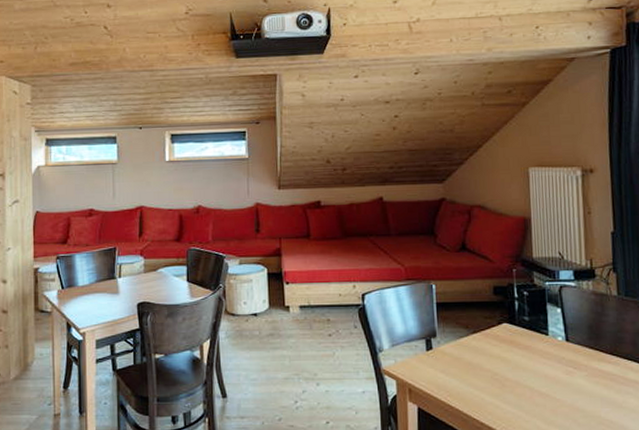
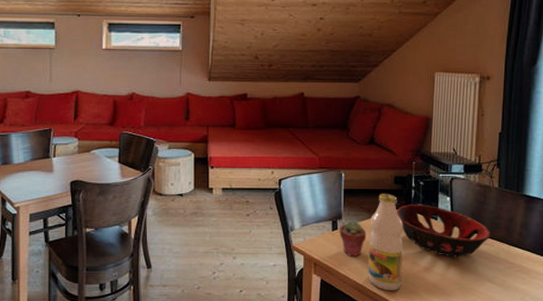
potted succulent: none [433,338,467,380] -> present [338,220,367,256]
bottle: none [469,307,513,421] -> present [368,194,403,291]
decorative bowl: none [498,318,615,379] -> present [396,204,491,258]

